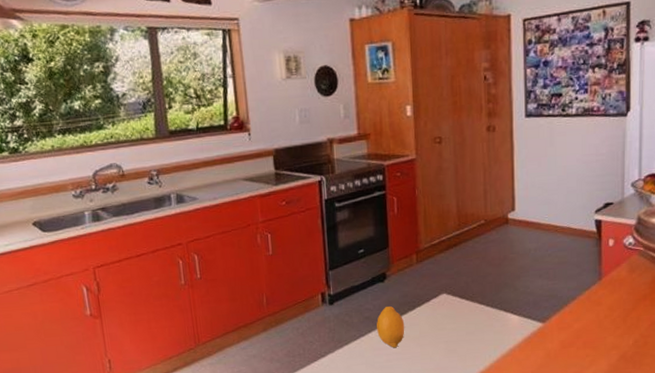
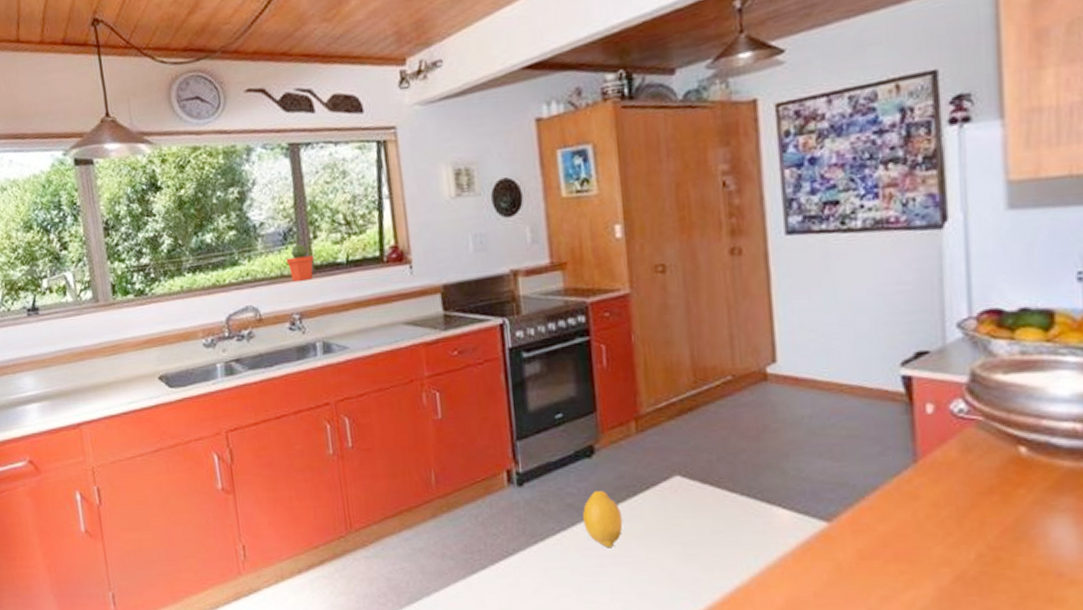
succulent plant: none [145,113,170,144] -> present [285,244,315,282]

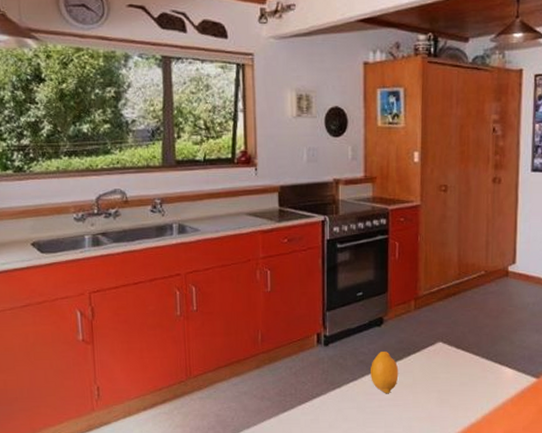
succulent plant: present [285,244,315,282] -> none [152,142,177,172]

